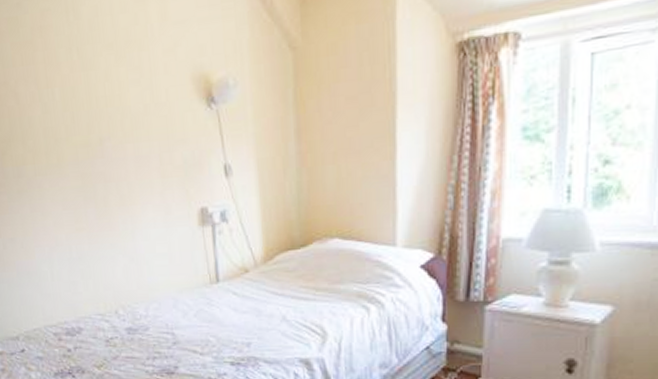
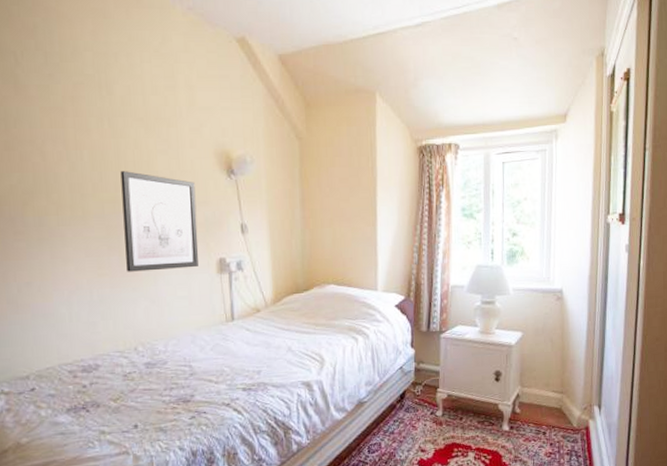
wall art: none [92,108,178,226] -> present [120,171,199,272]

